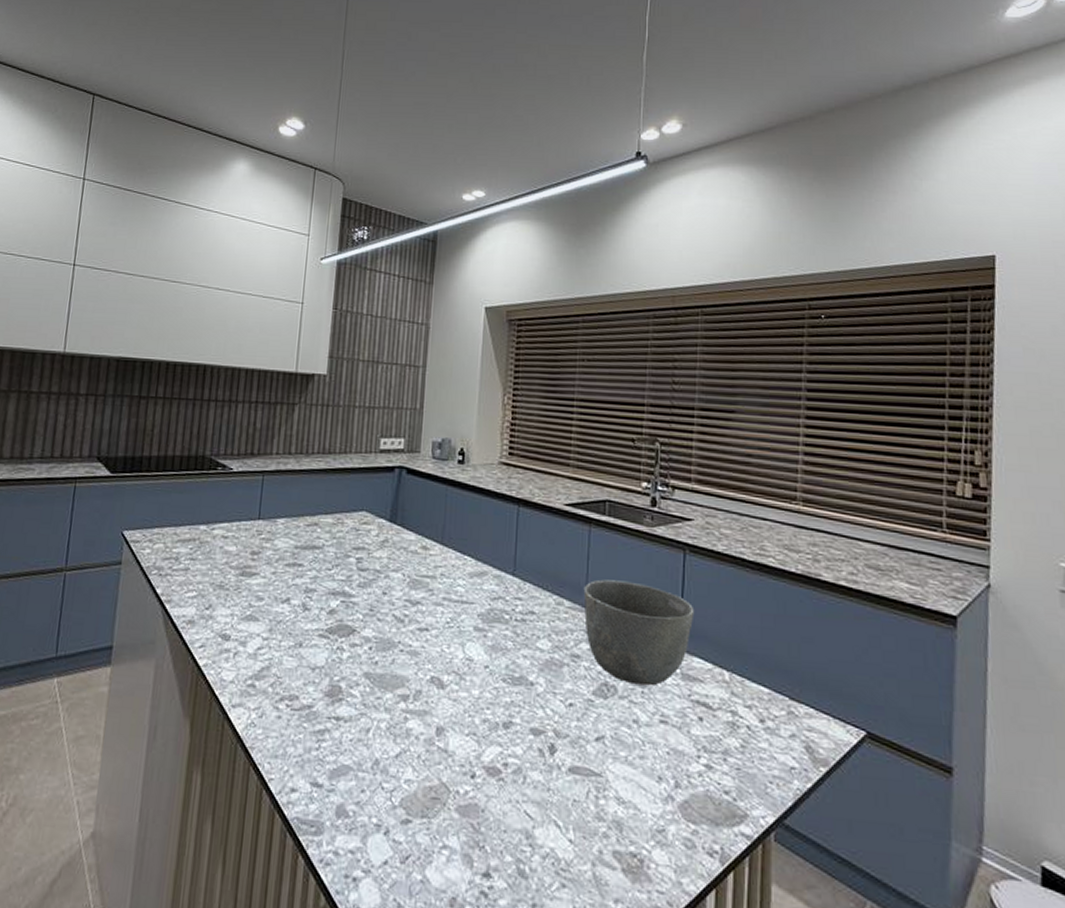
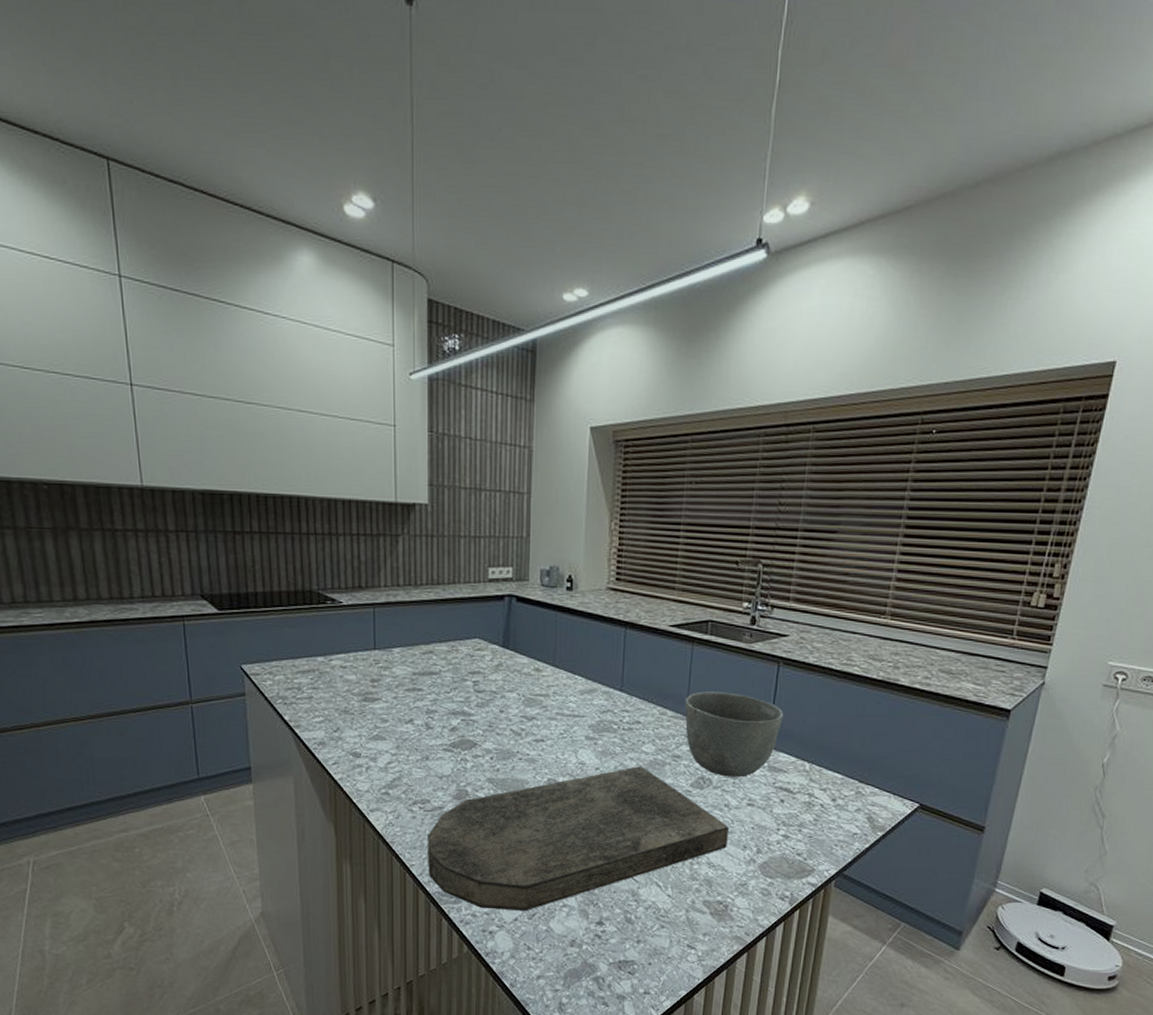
cutting board: none [288,666,639,852] -> present [428,766,729,912]

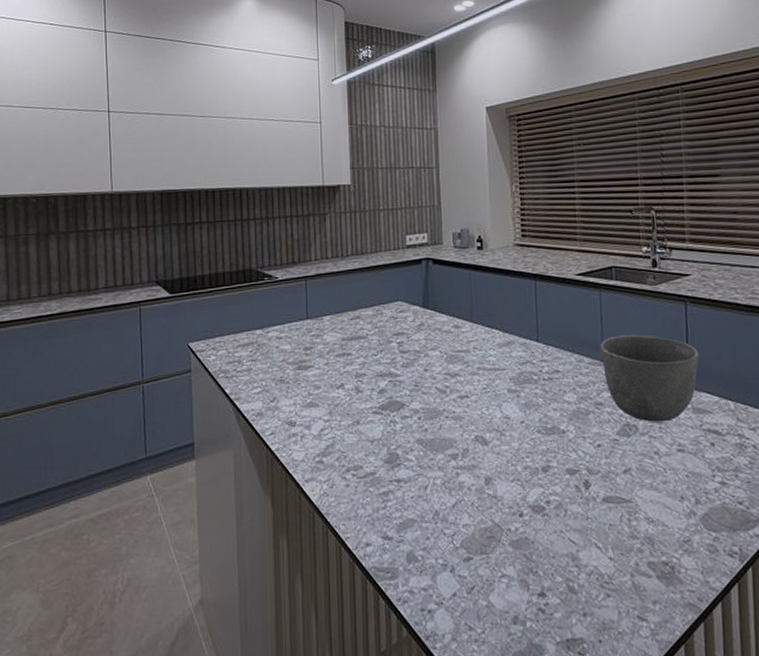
cutting board: present [428,766,729,912] -> none [361,417,664,585]

